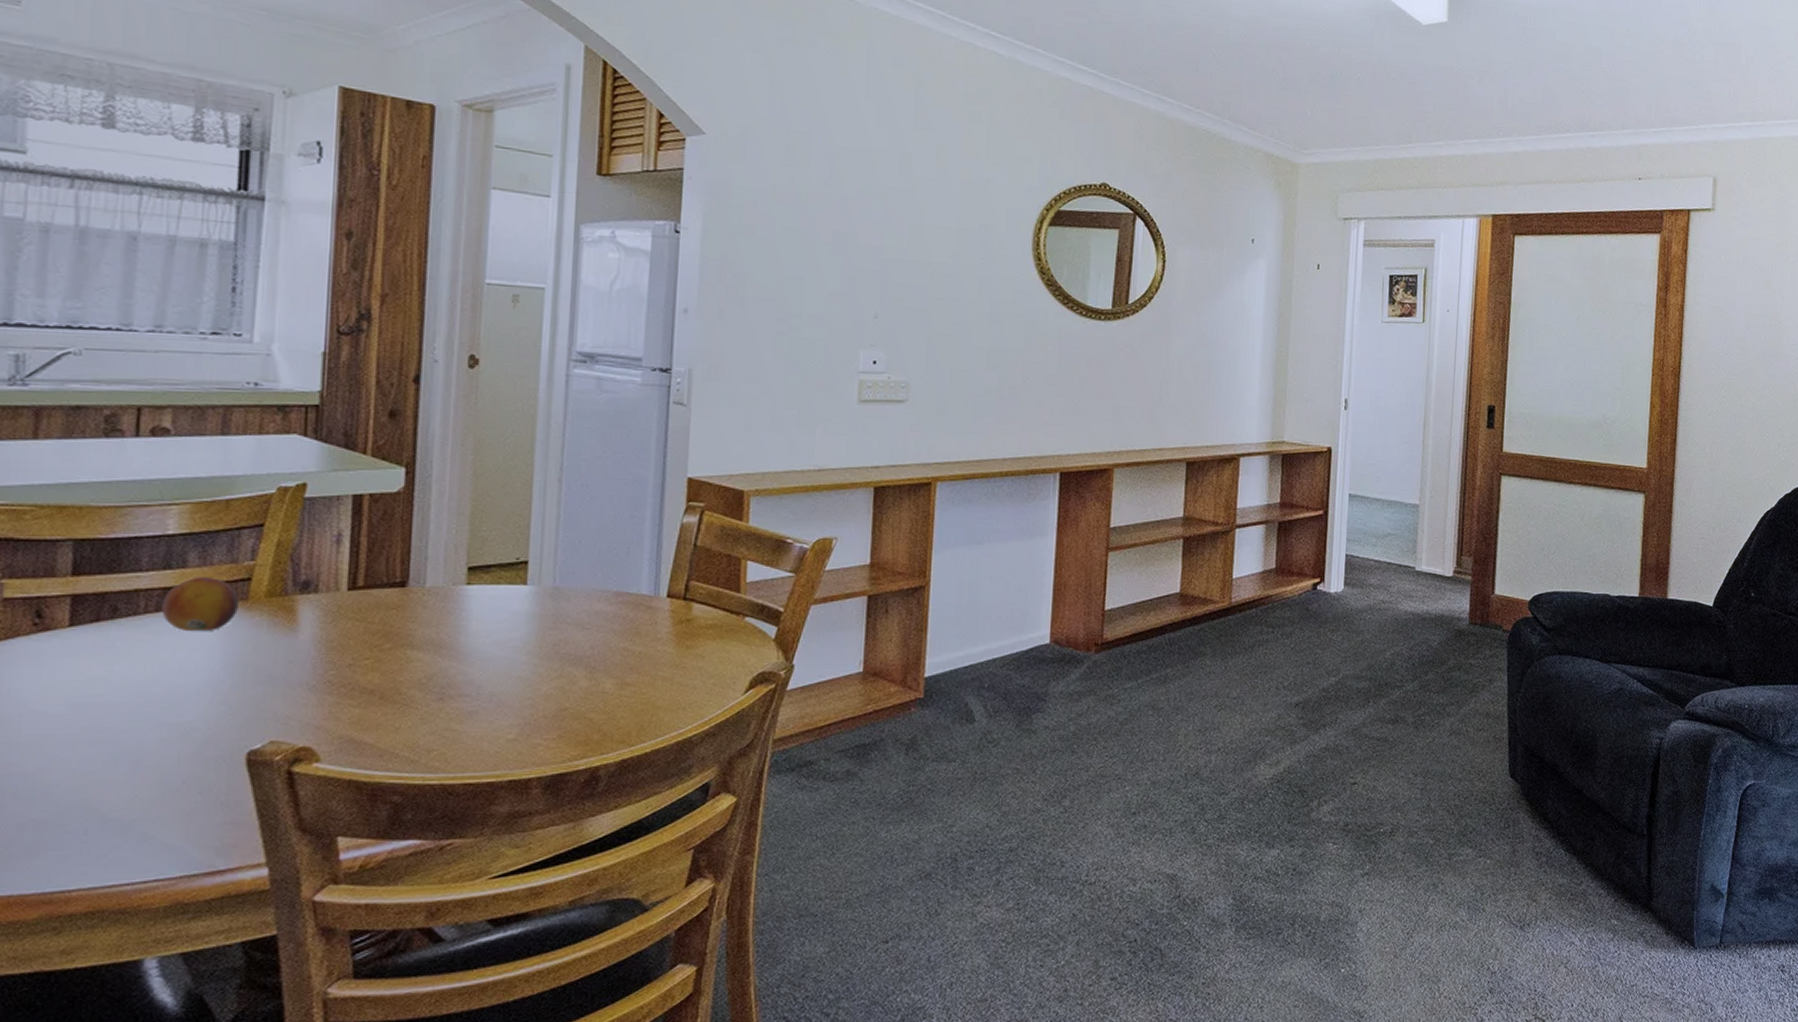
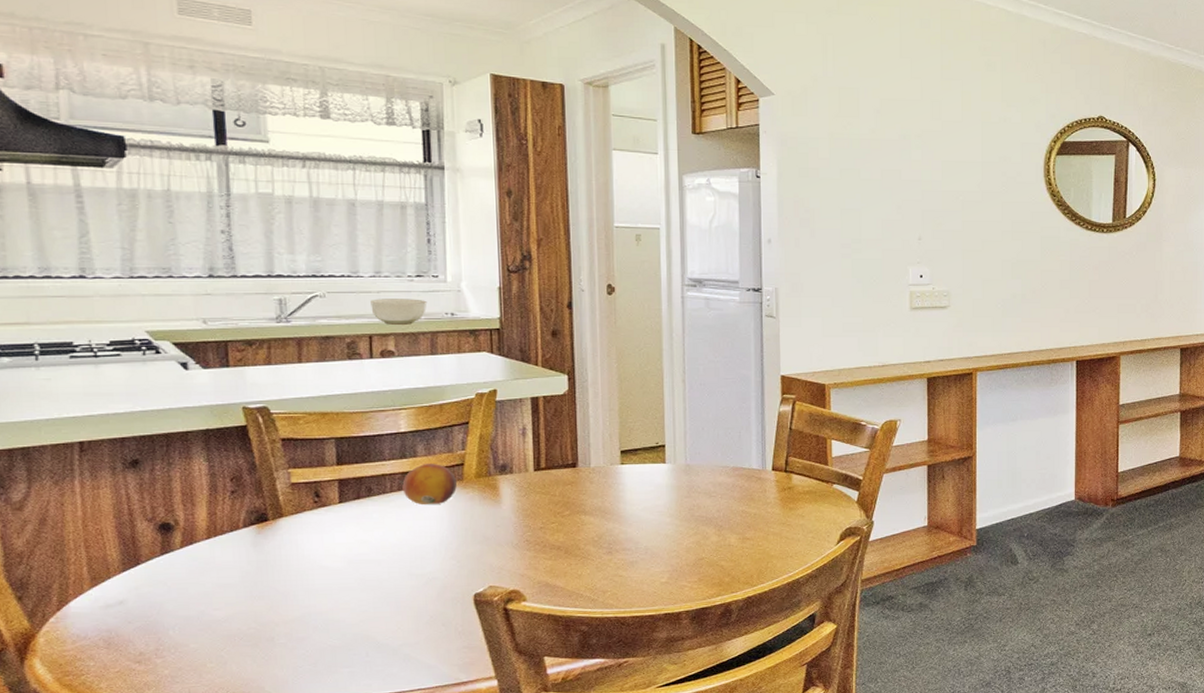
bowl: none [144,360,223,396] -> present [370,299,428,326]

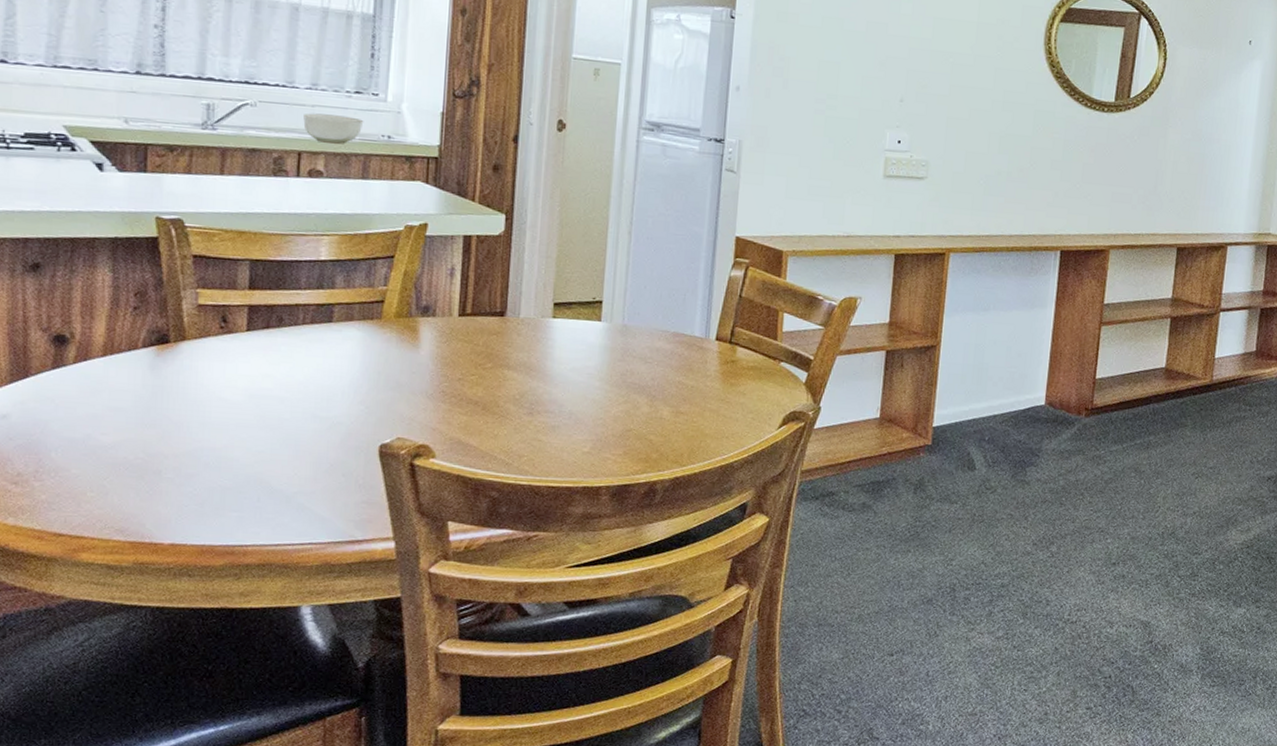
fruit: present [402,463,457,505] -> none [315,296,374,343]

